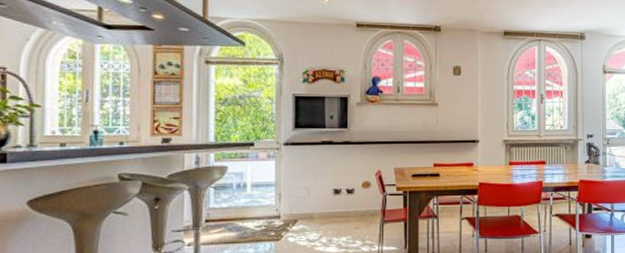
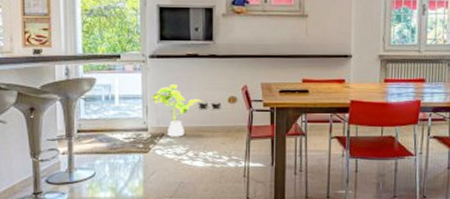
house plant: none [284,170,338,224] -> present [150,83,204,137]

